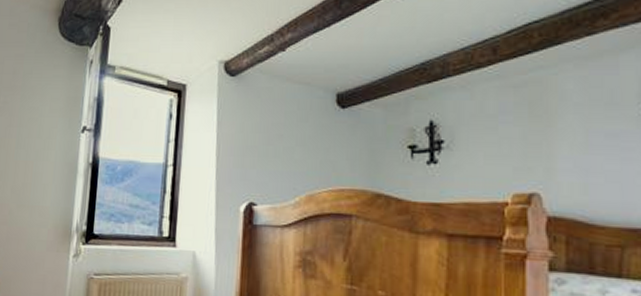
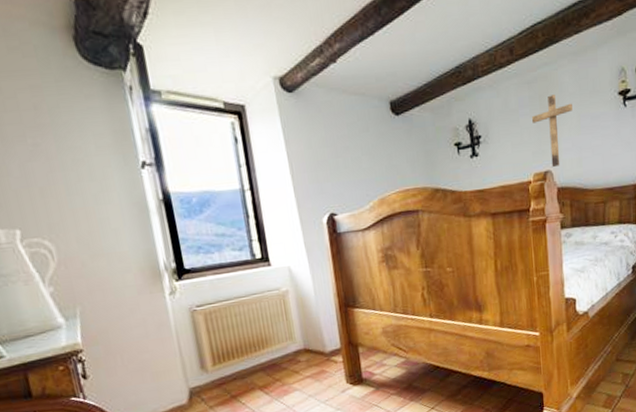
crucifix: none [517,103,577,189] -> present [532,95,573,167]

